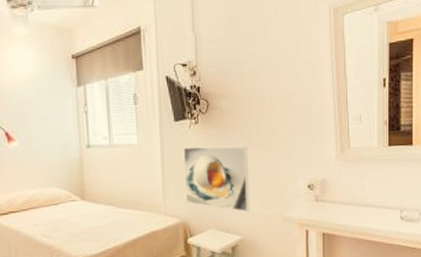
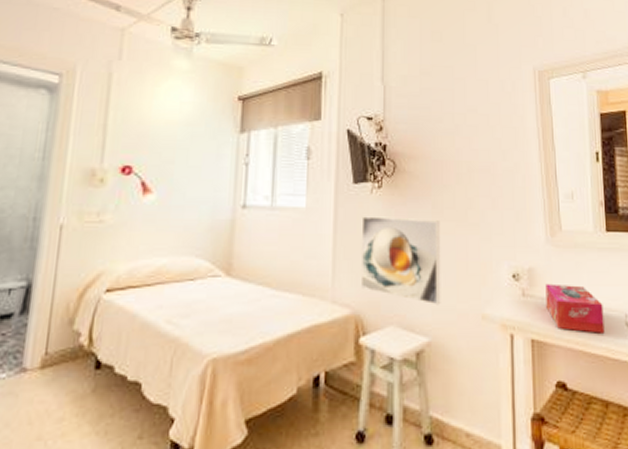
tissue box: none [335,190,383,226] -> present [545,283,605,333]

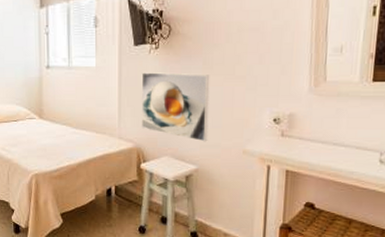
tissue box: present [545,283,605,333] -> none [303,126,359,168]

